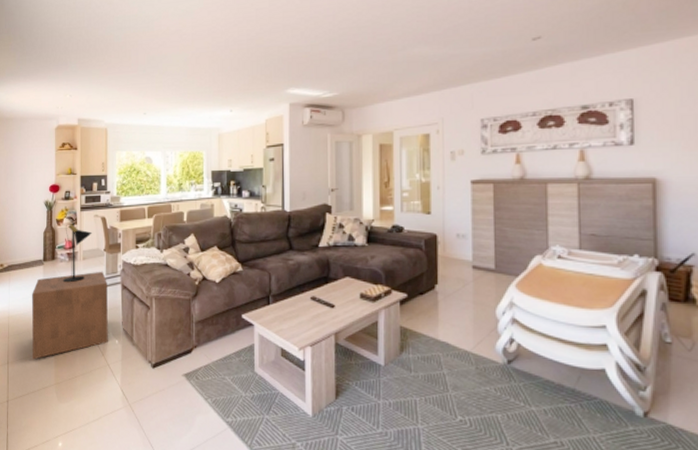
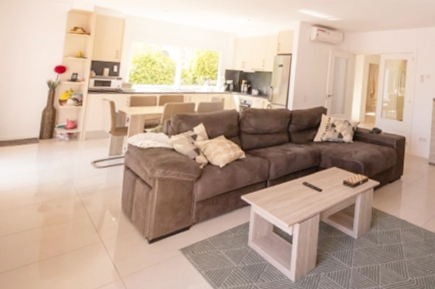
side table: present [32,271,108,360] -> none [15,152,110,237]
table lamp: present [62,223,92,283] -> none [59,104,98,162]

